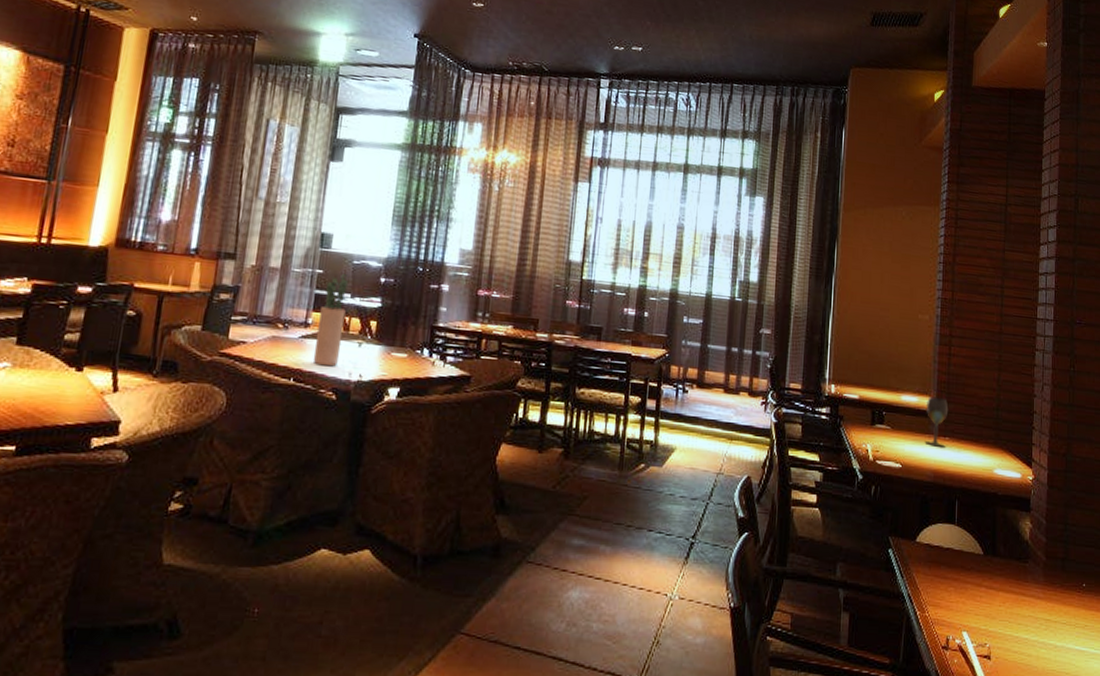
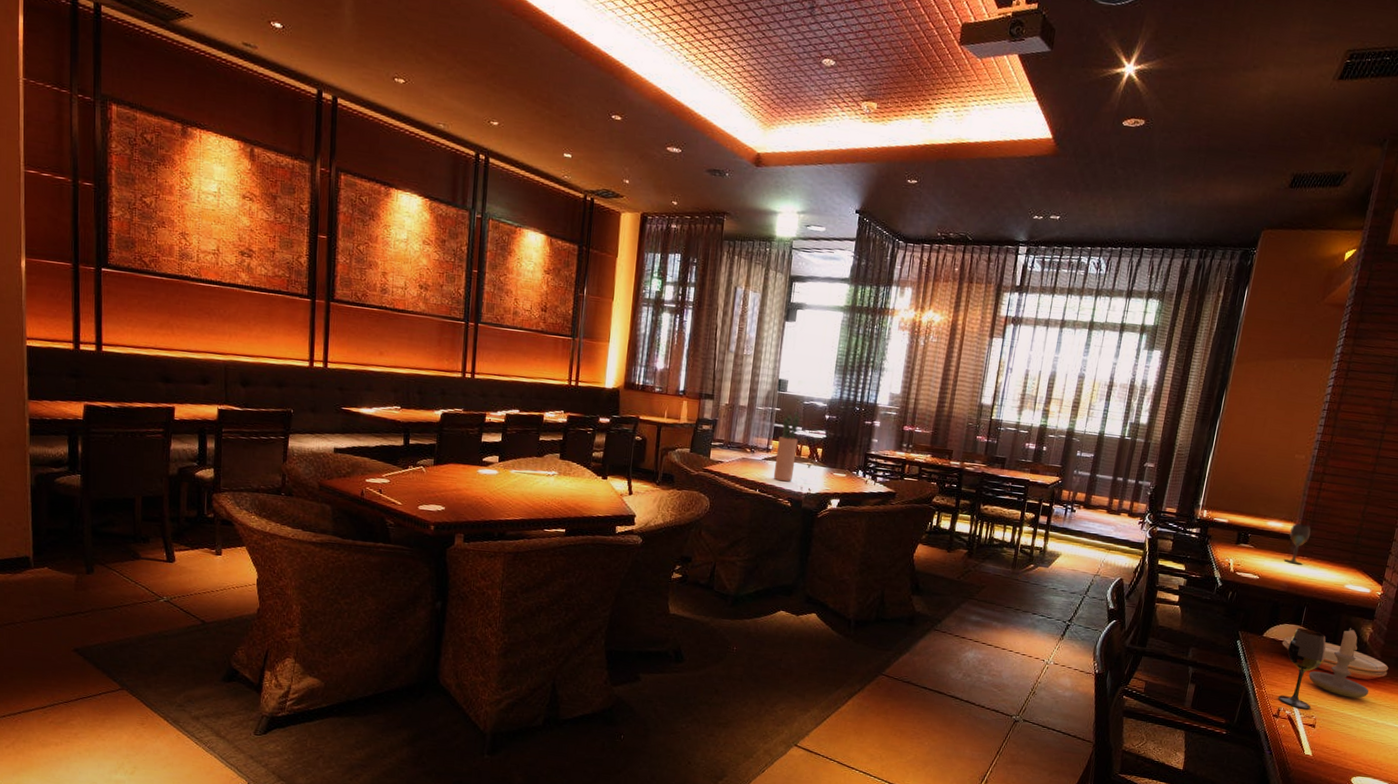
plate: none [938,539,1056,589] -> present [1281,636,1389,680]
wine glass: none [943,527,987,635] -> present [1277,627,1326,710]
candle: none [973,524,1041,615] -> present [1308,628,1369,699]

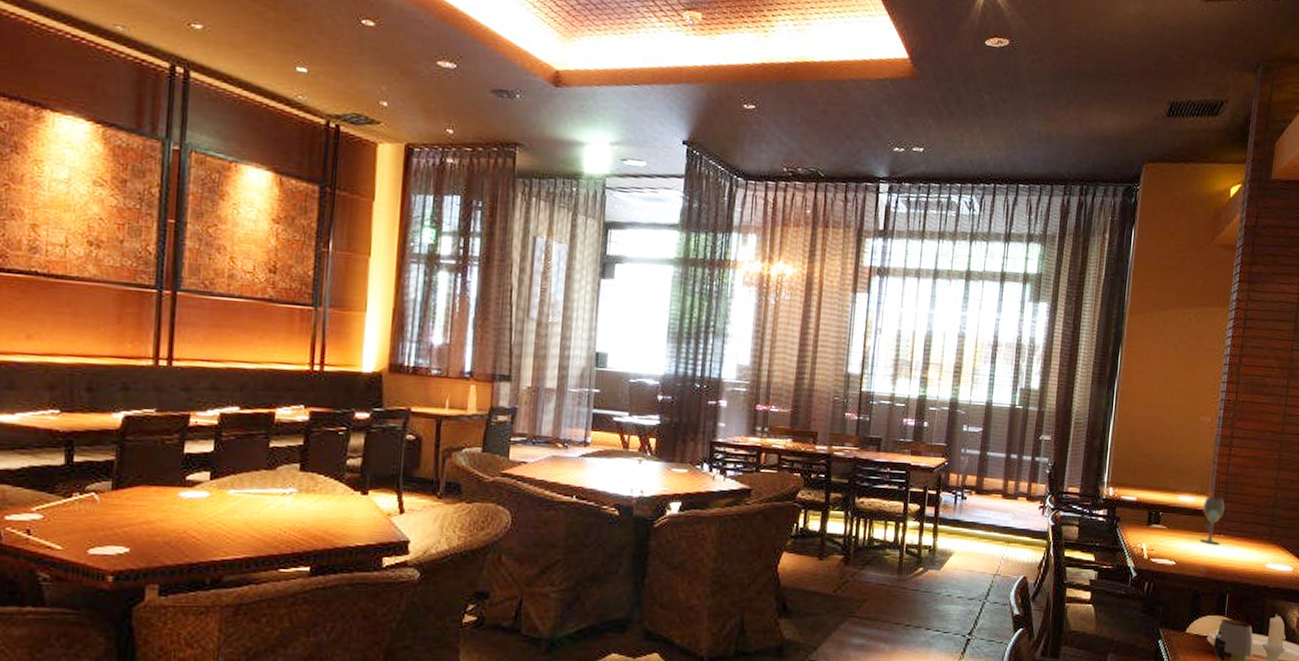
vase: present [773,408,800,482] -> none [594,388,625,484]

